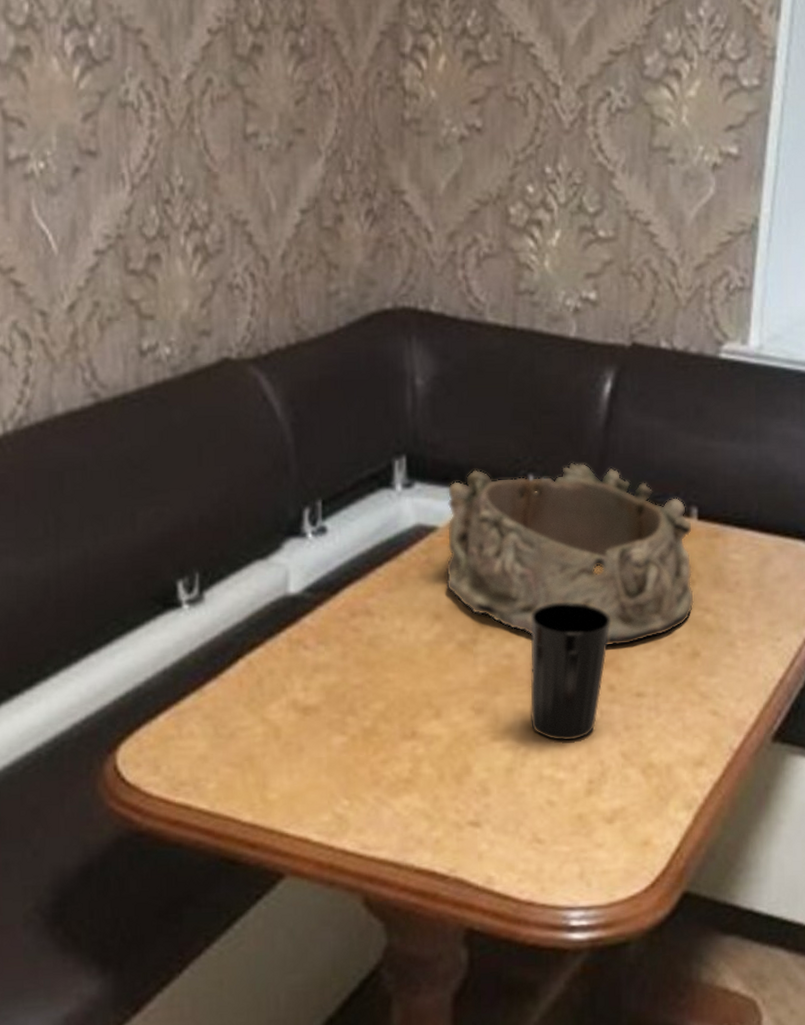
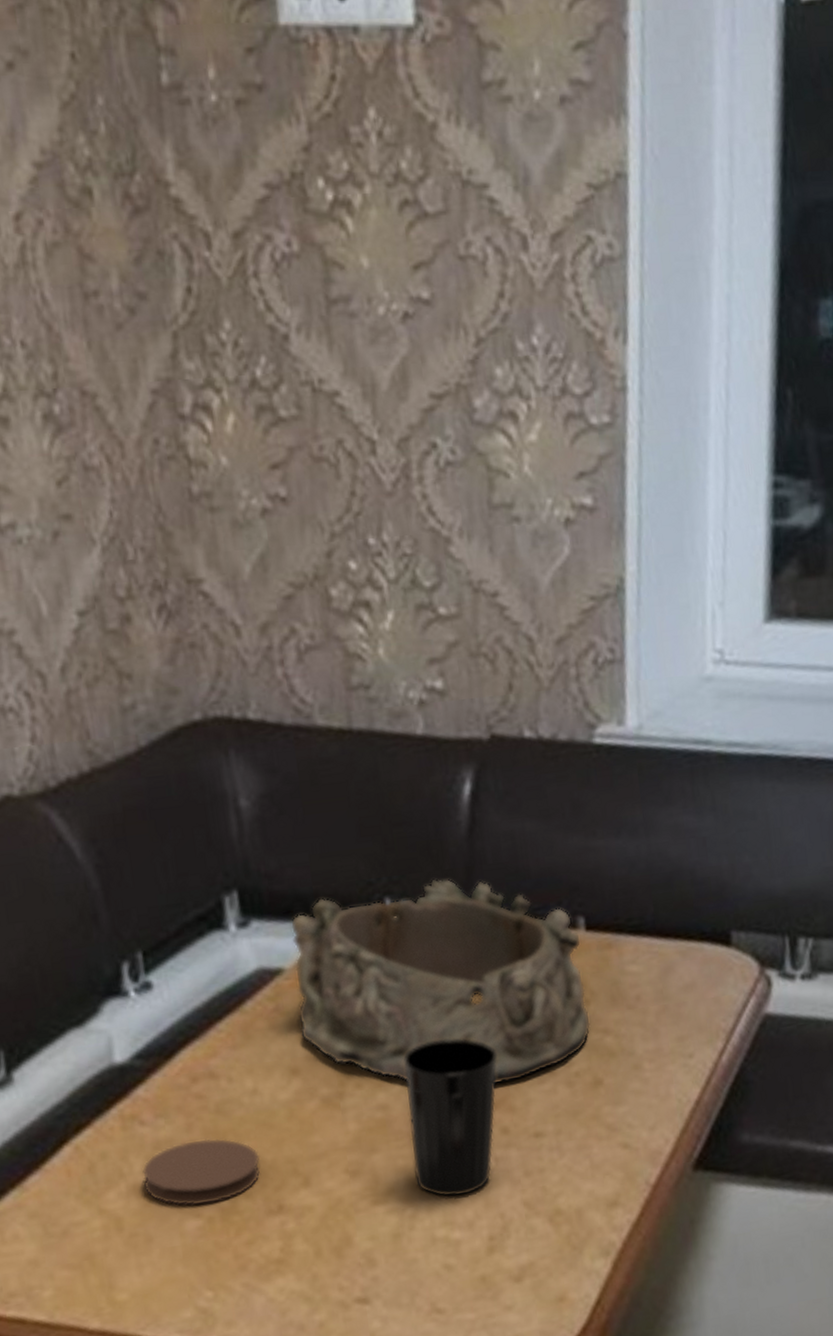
coaster: none [301,667,401,723] -> present [143,1138,261,1206]

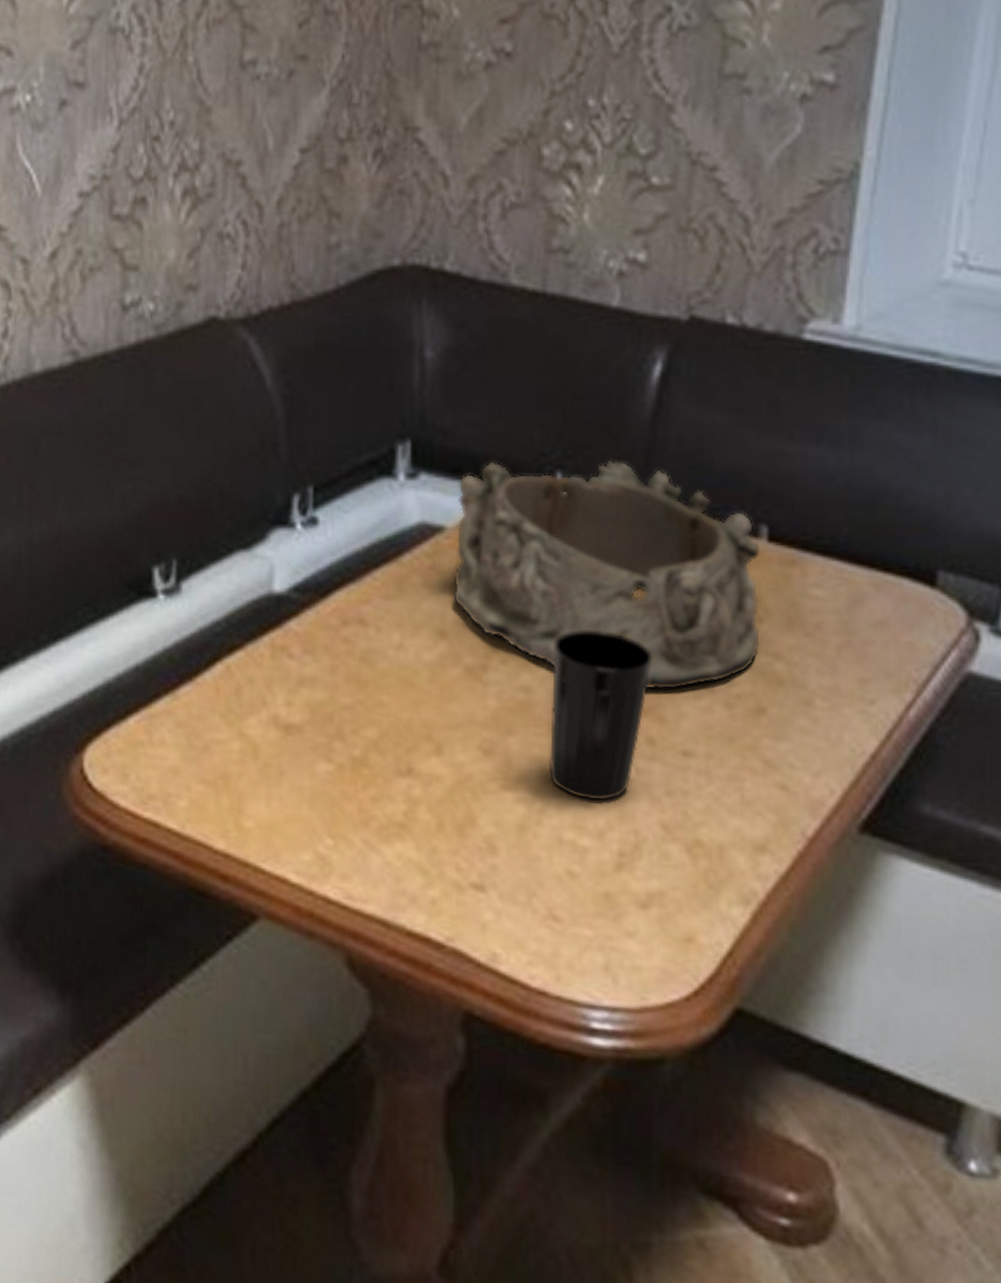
coaster: present [143,1138,261,1206] -> none [283,683,397,751]

